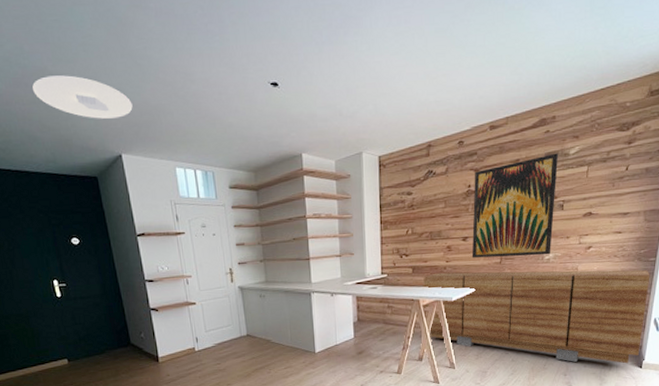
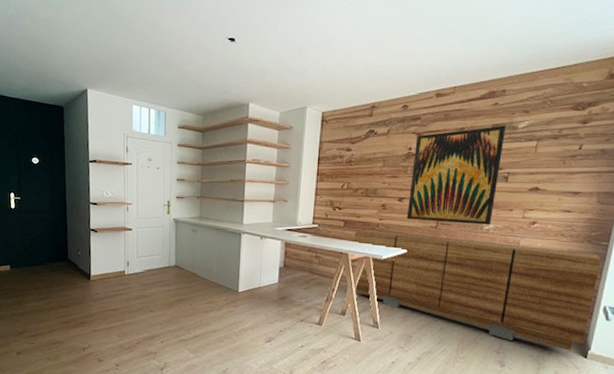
ceiling light: present [32,75,133,119] -> none [23,18,104,58]

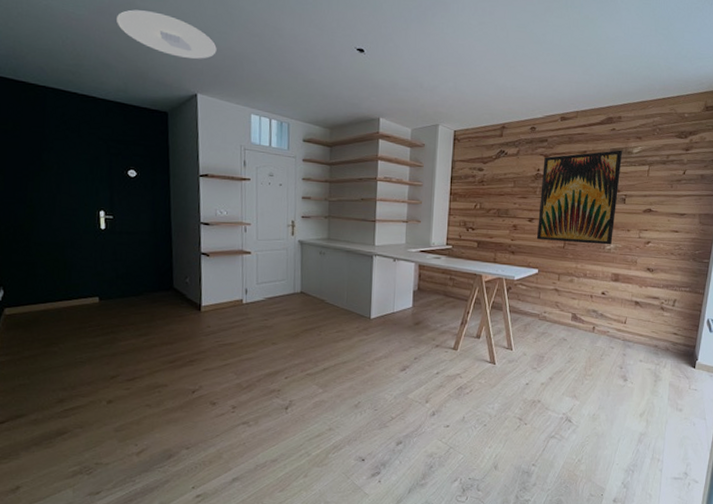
ceiling light: none [23,18,104,58] -> present [117,9,217,59]
sideboard: present [351,229,601,351] -> none [485,250,704,362]

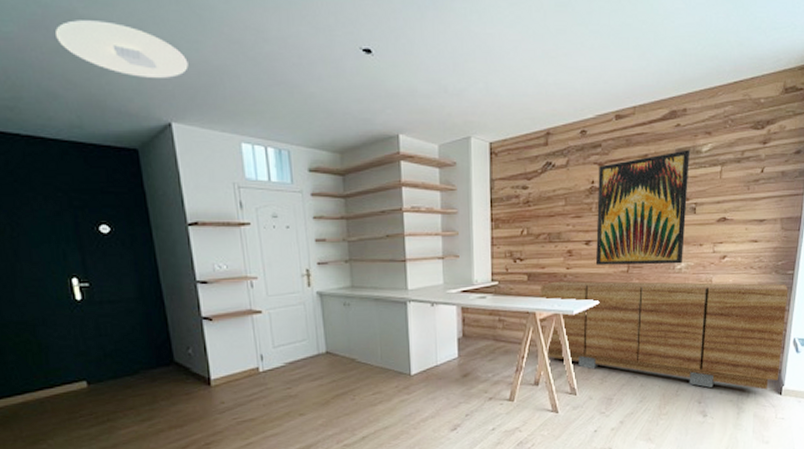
sideboard: none [485,250,704,362] -> present [540,281,788,390]

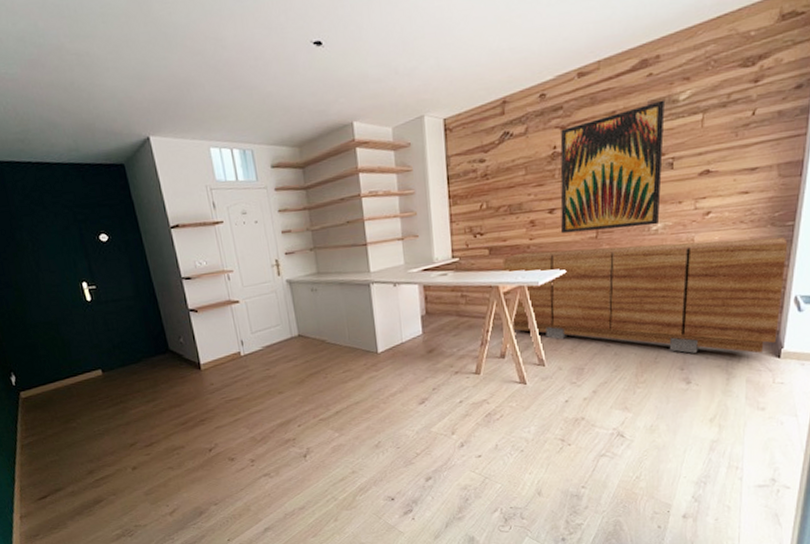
ceiling light: present [55,20,189,78] -> none [49,51,160,99]

